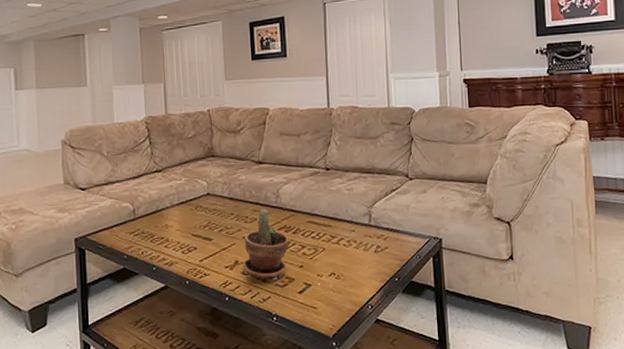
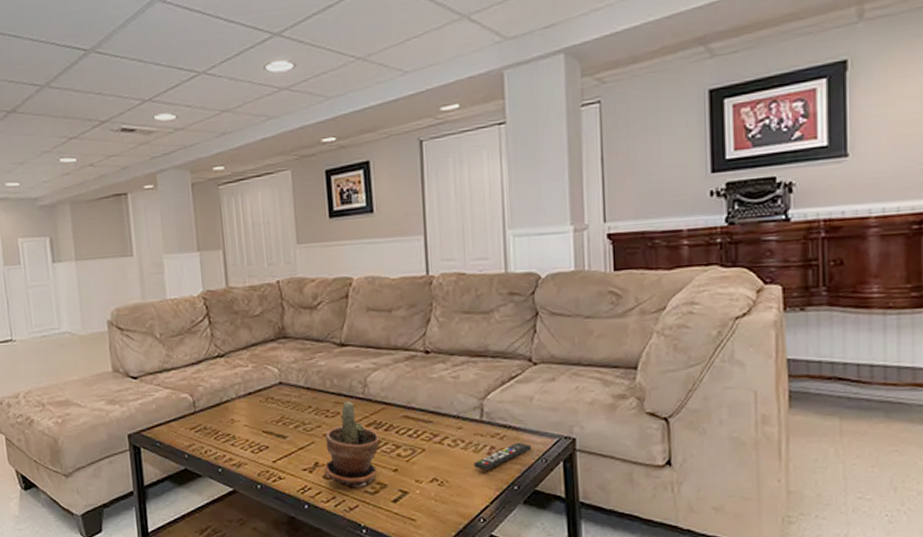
remote control: none [364,242,409,265] -> present [474,442,532,470]

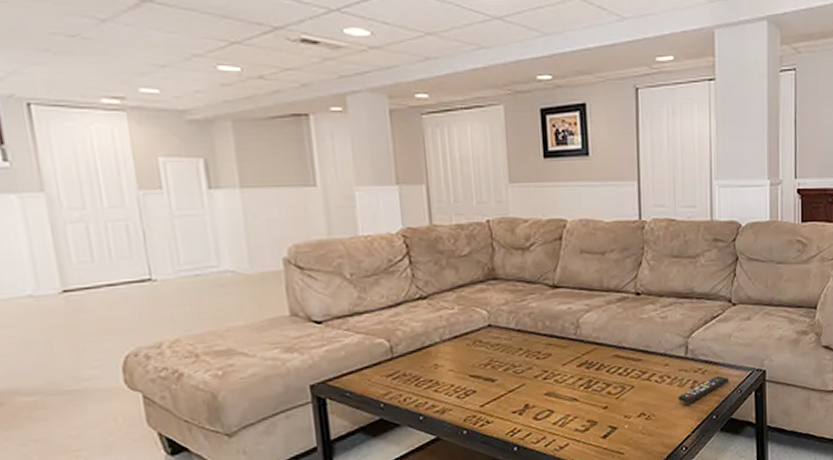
potted plant: present [324,401,380,487] -> none [535,342,591,426]

